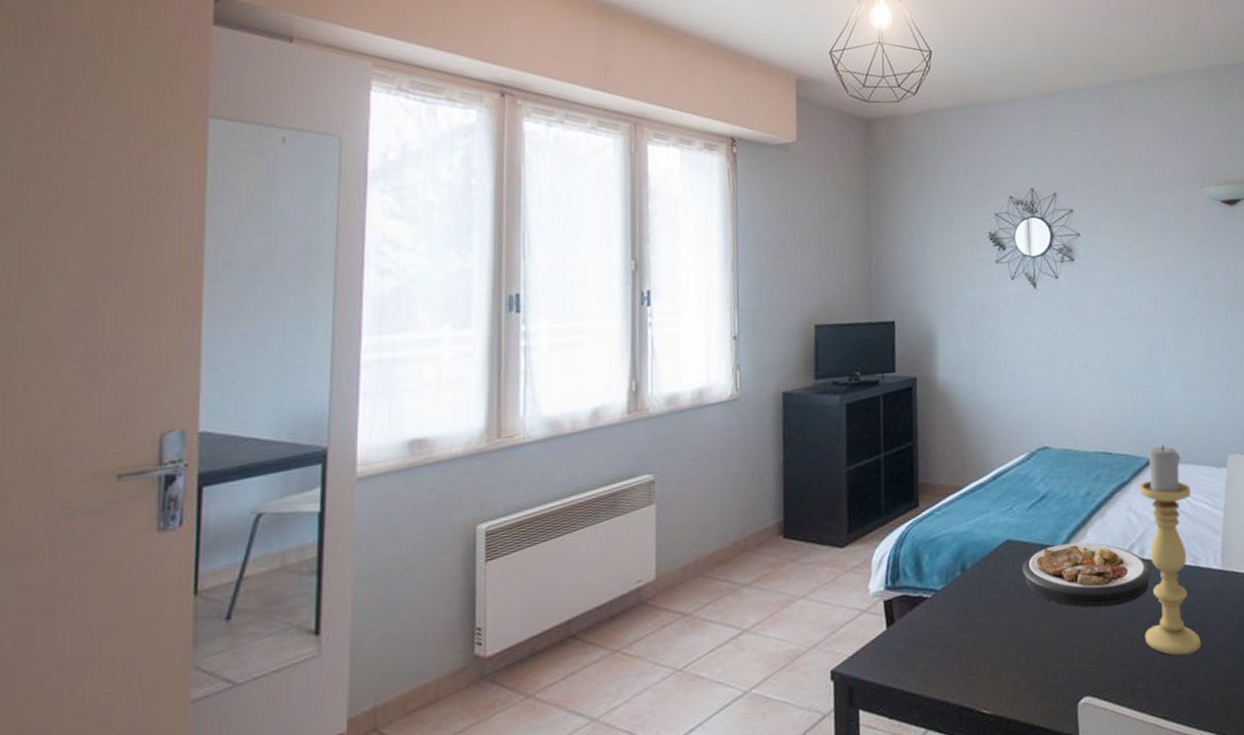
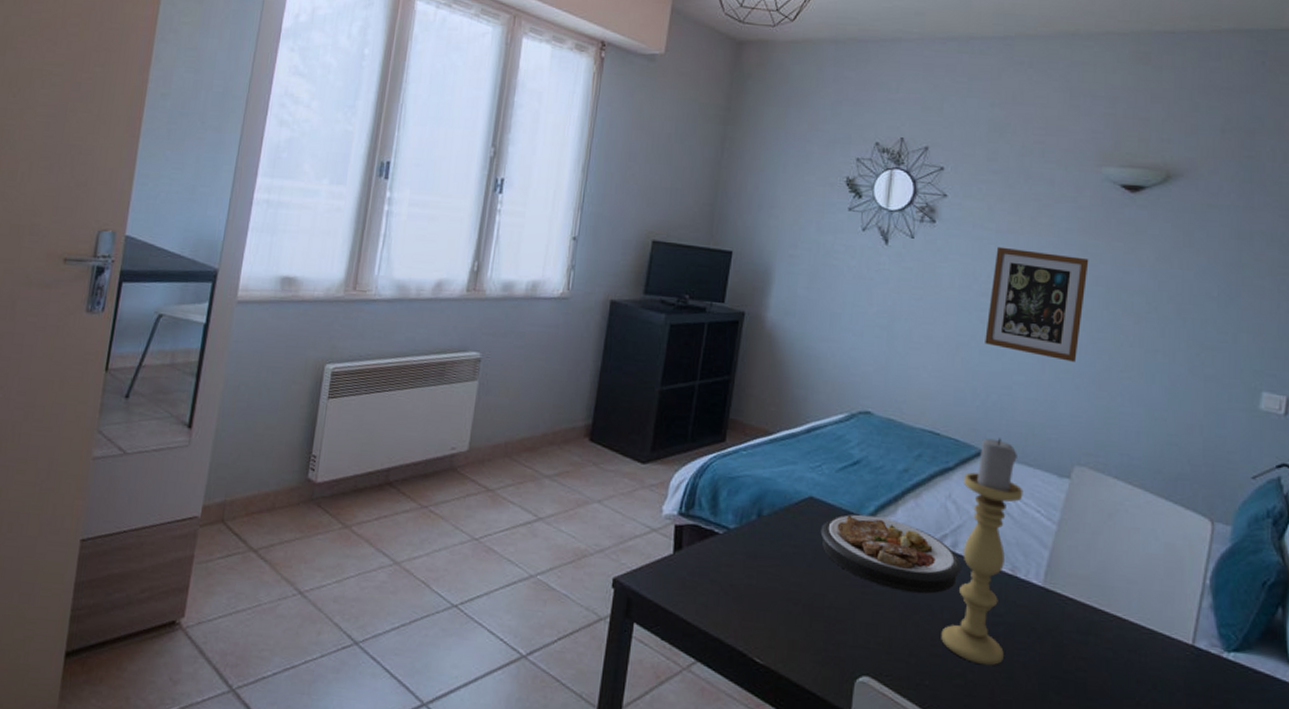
wall art: none [1130,269,1213,364] -> present [985,246,1089,362]

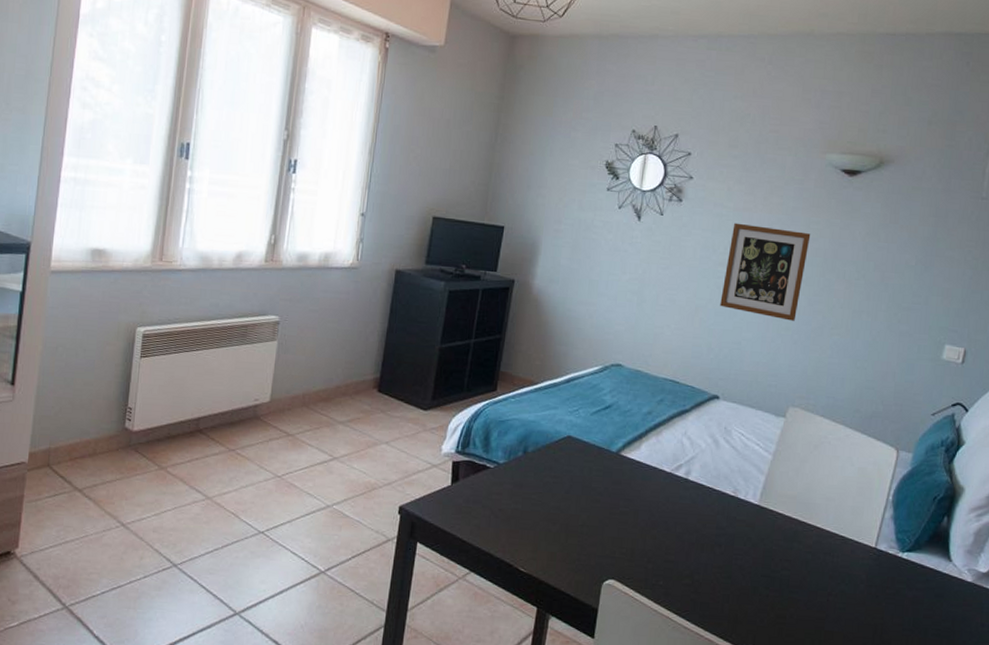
plate: present [820,513,962,594] -> none [576,449,693,513]
candle holder: present [941,438,1023,666] -> none [674,385,747,568]

